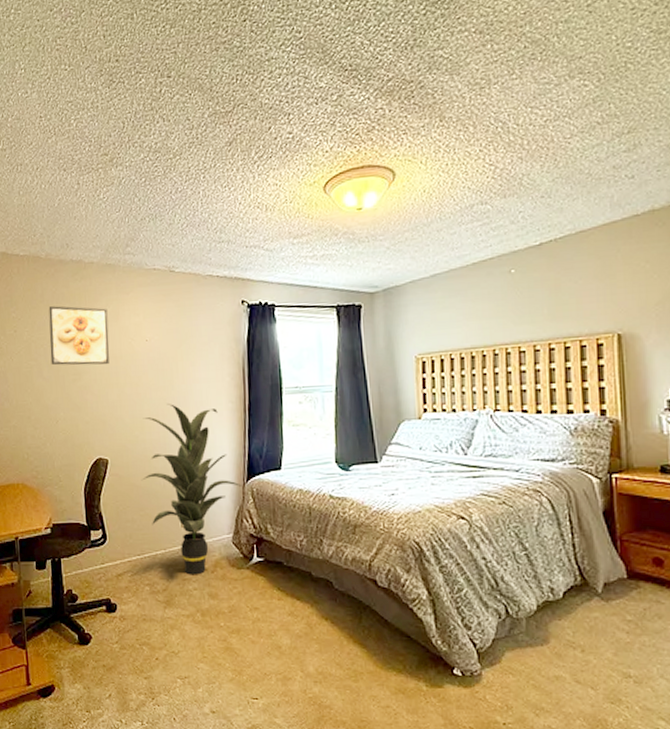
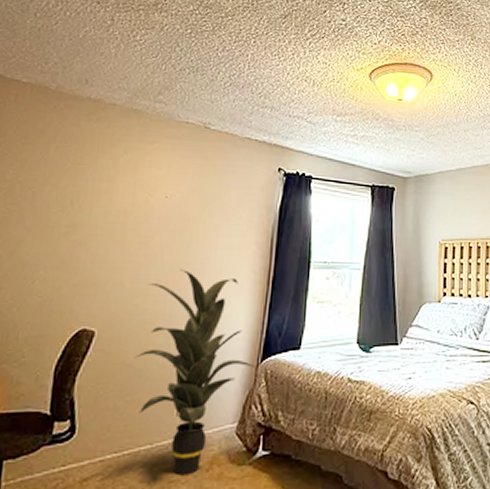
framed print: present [48,306,110,366] -> none [38,145,124,220]

